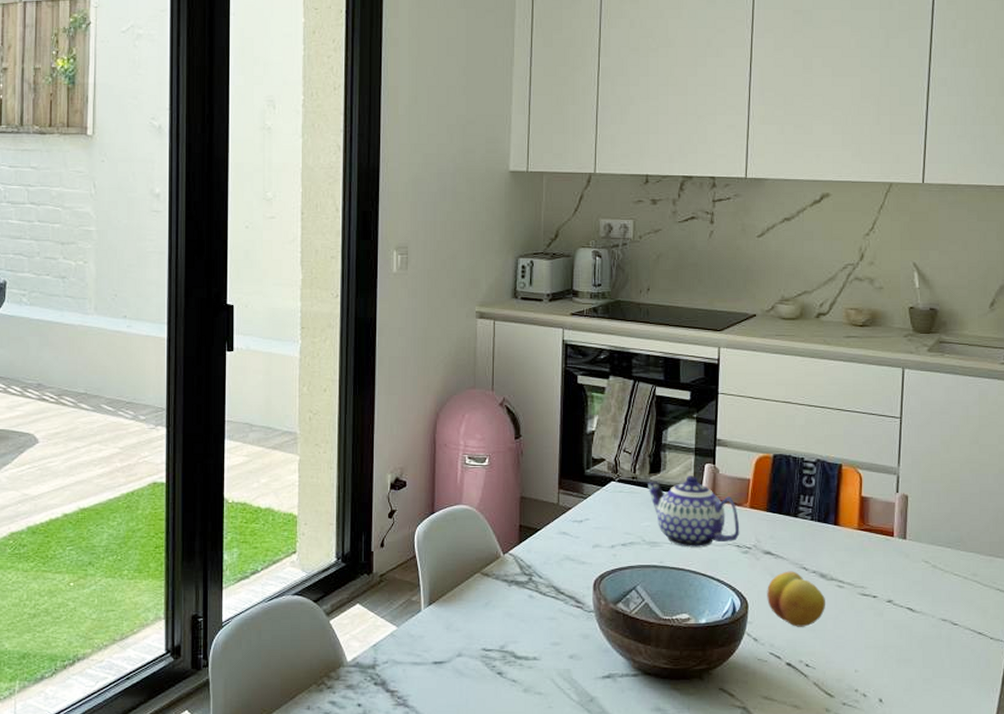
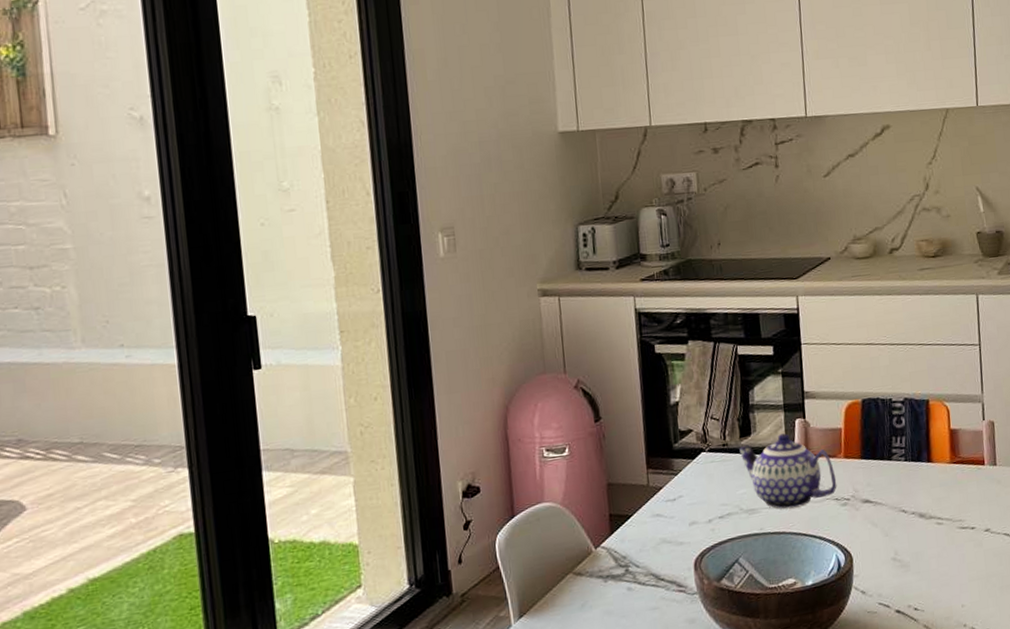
fruit: present [767,571,825,627] -> none [869,515,927,572]

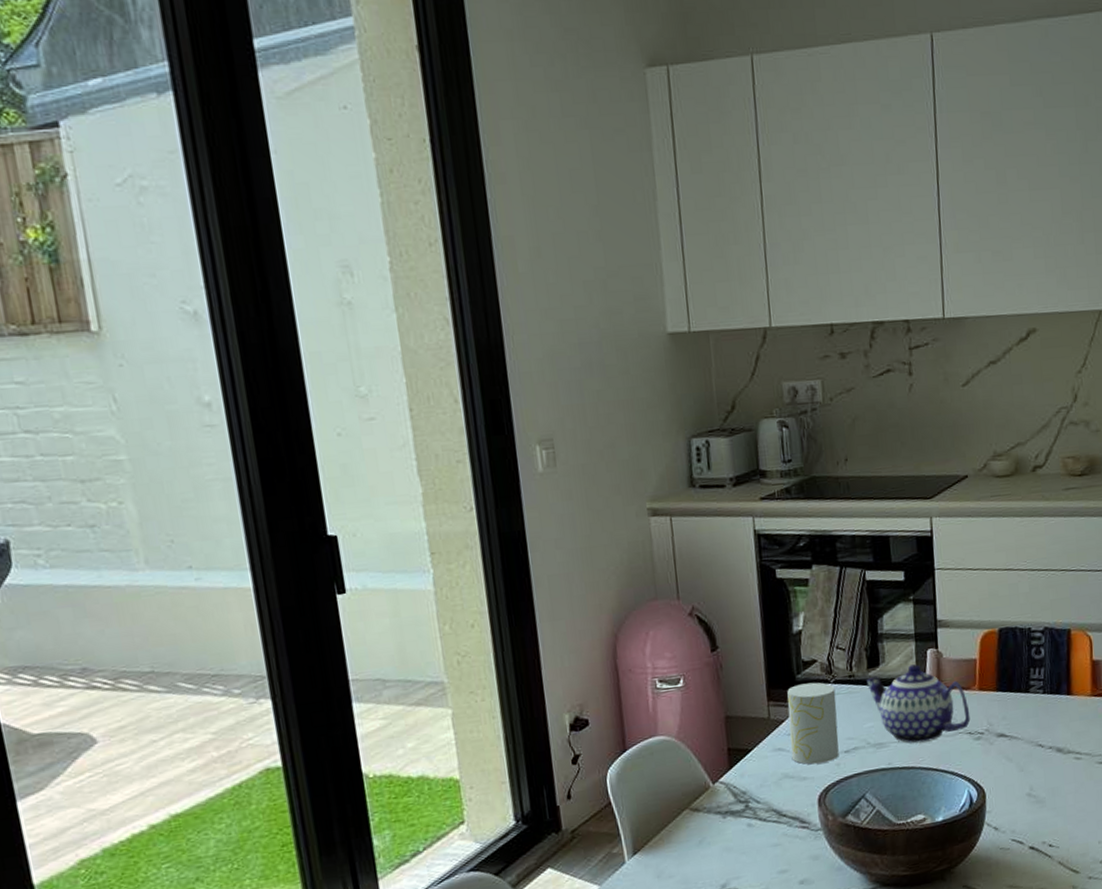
cup: none [665,450,714,530] -> present [787,682,839,765]

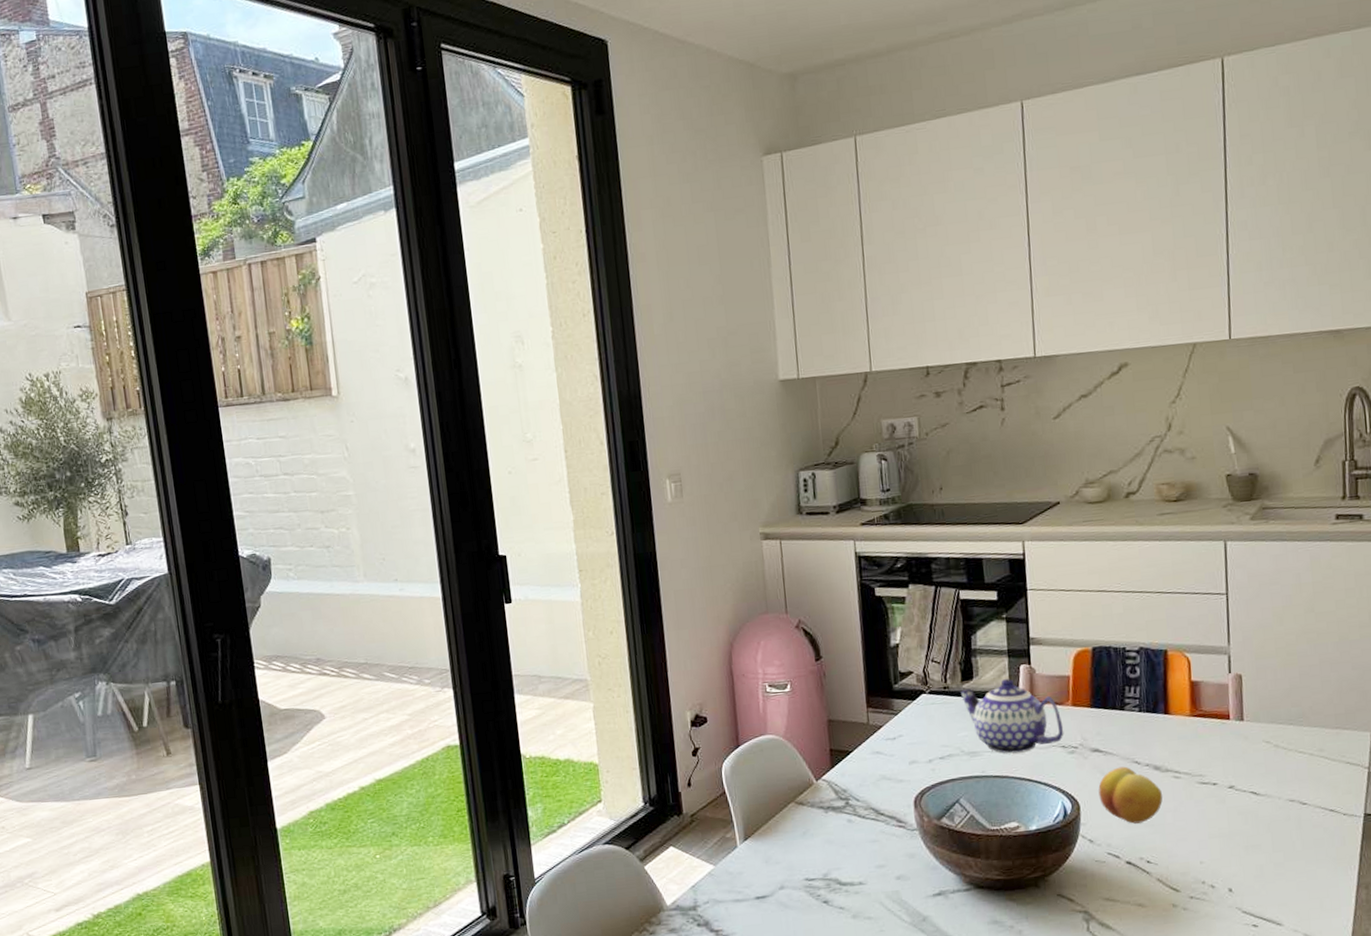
cup: present [787,682,839,765] -> none [885,692,934,768]
fruit: none [1003,750,1064,808] -> present [1098,766,1163,824]

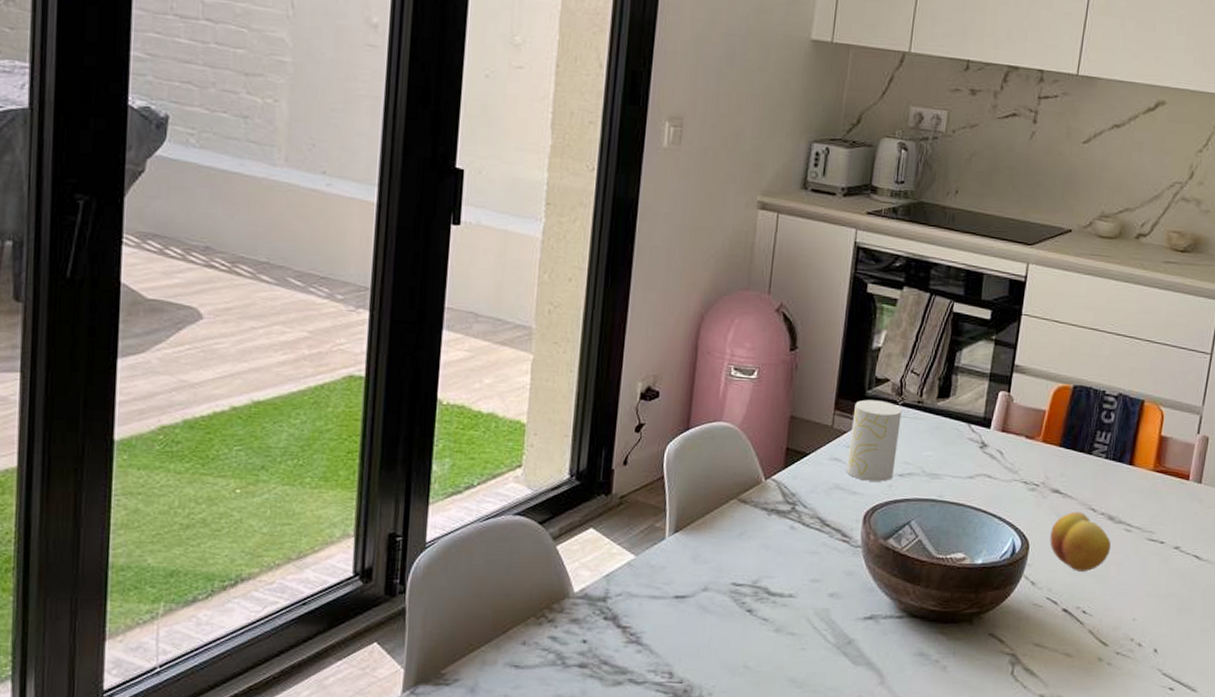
cup: none [885,692,934,768] -> present [846,399,902,482]
teapot: present [961,679,1064,754] -> none [934,403,1030,483]

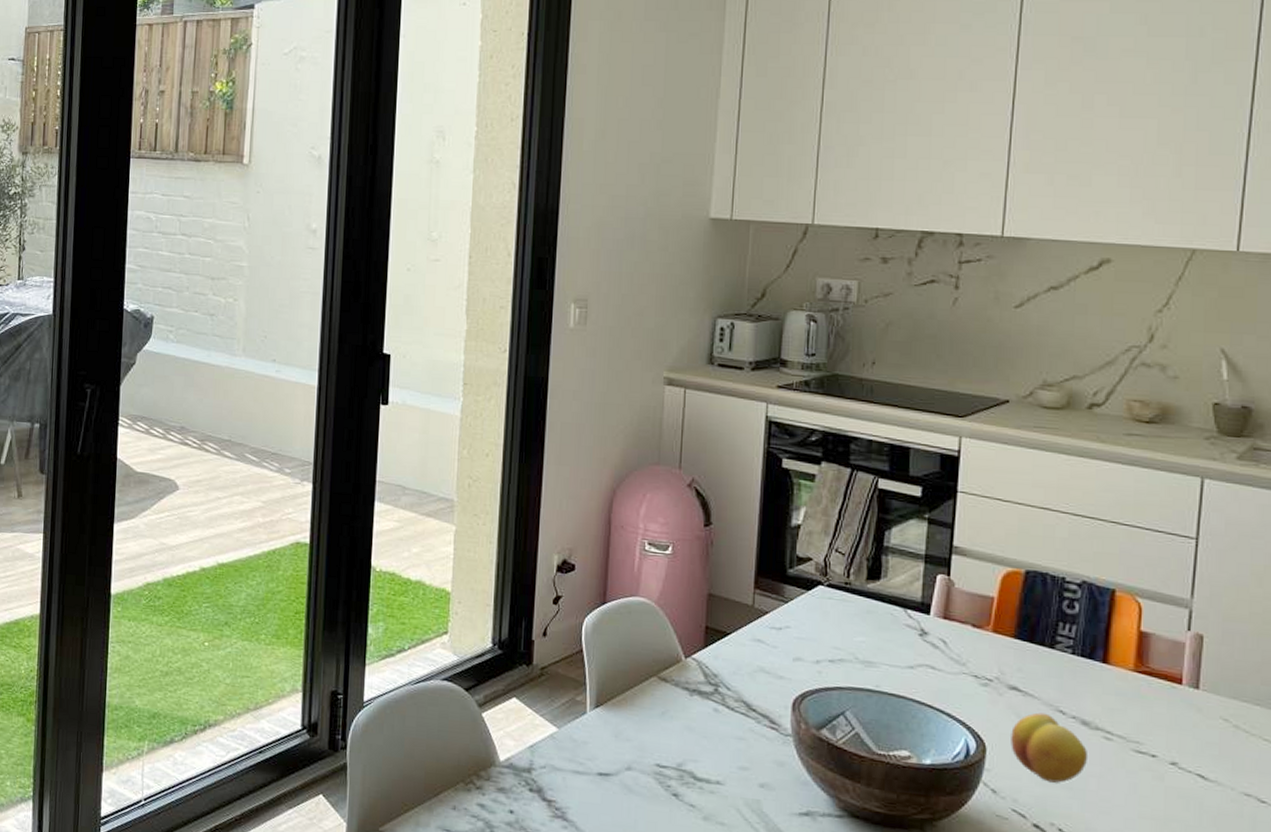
cup: present [846,399,902,482] -> none [770,579,828,667]

